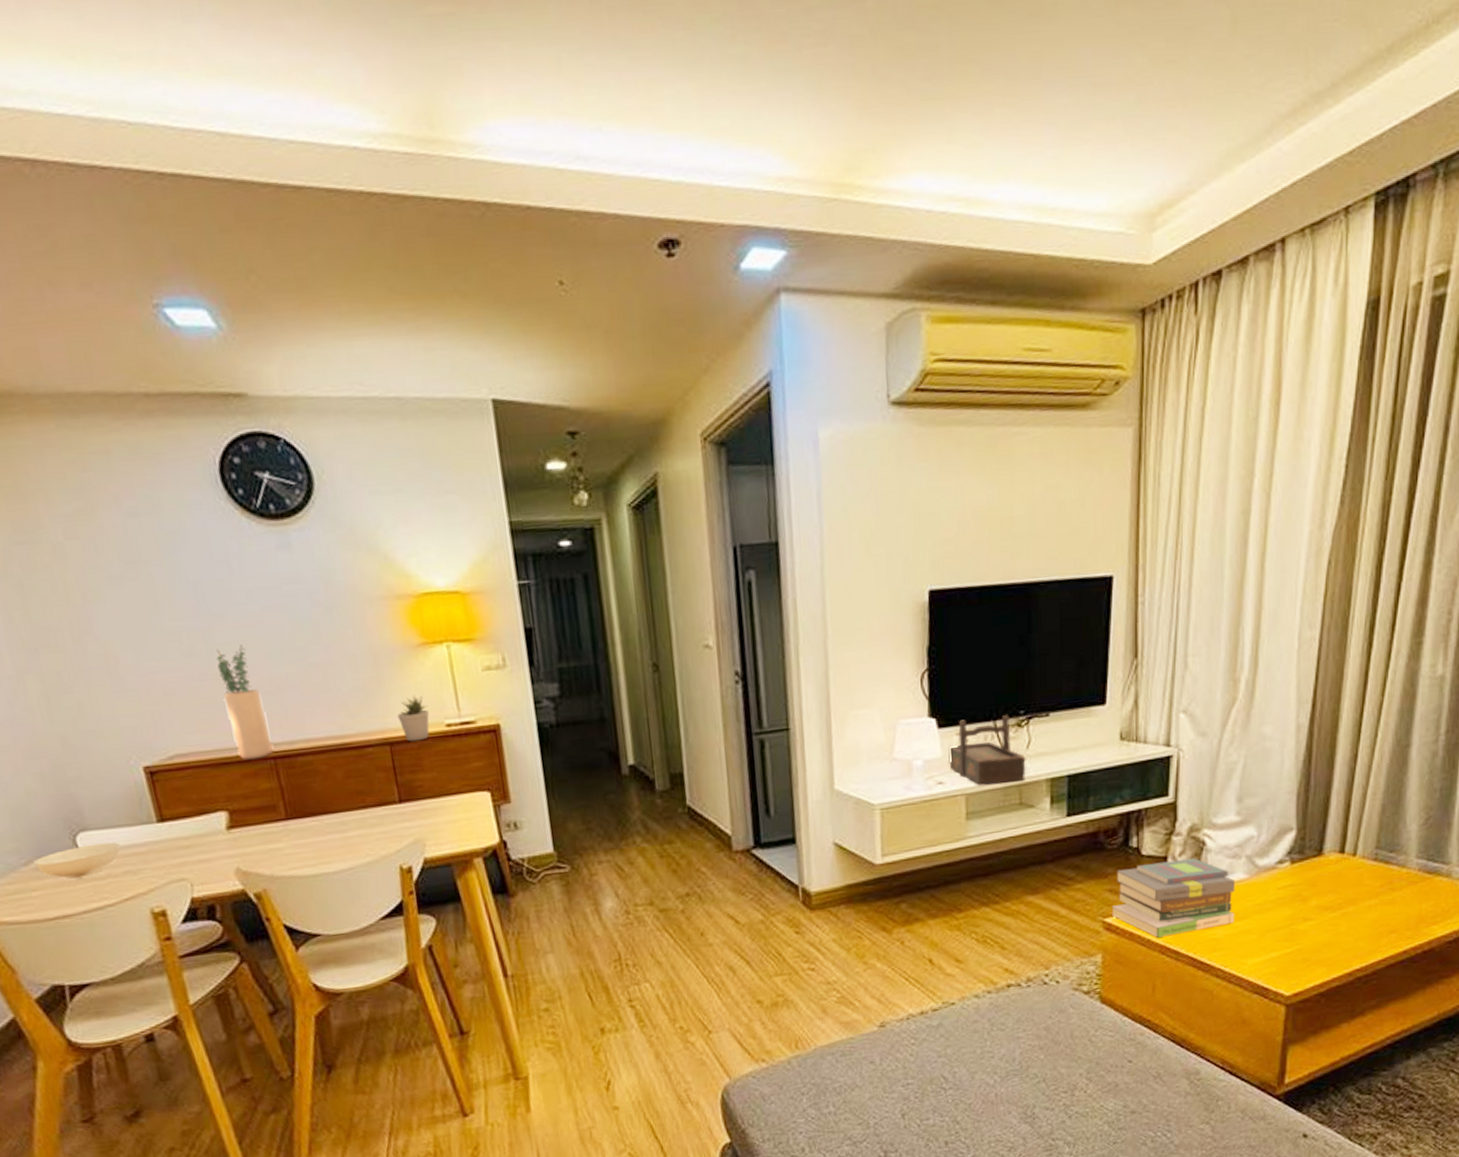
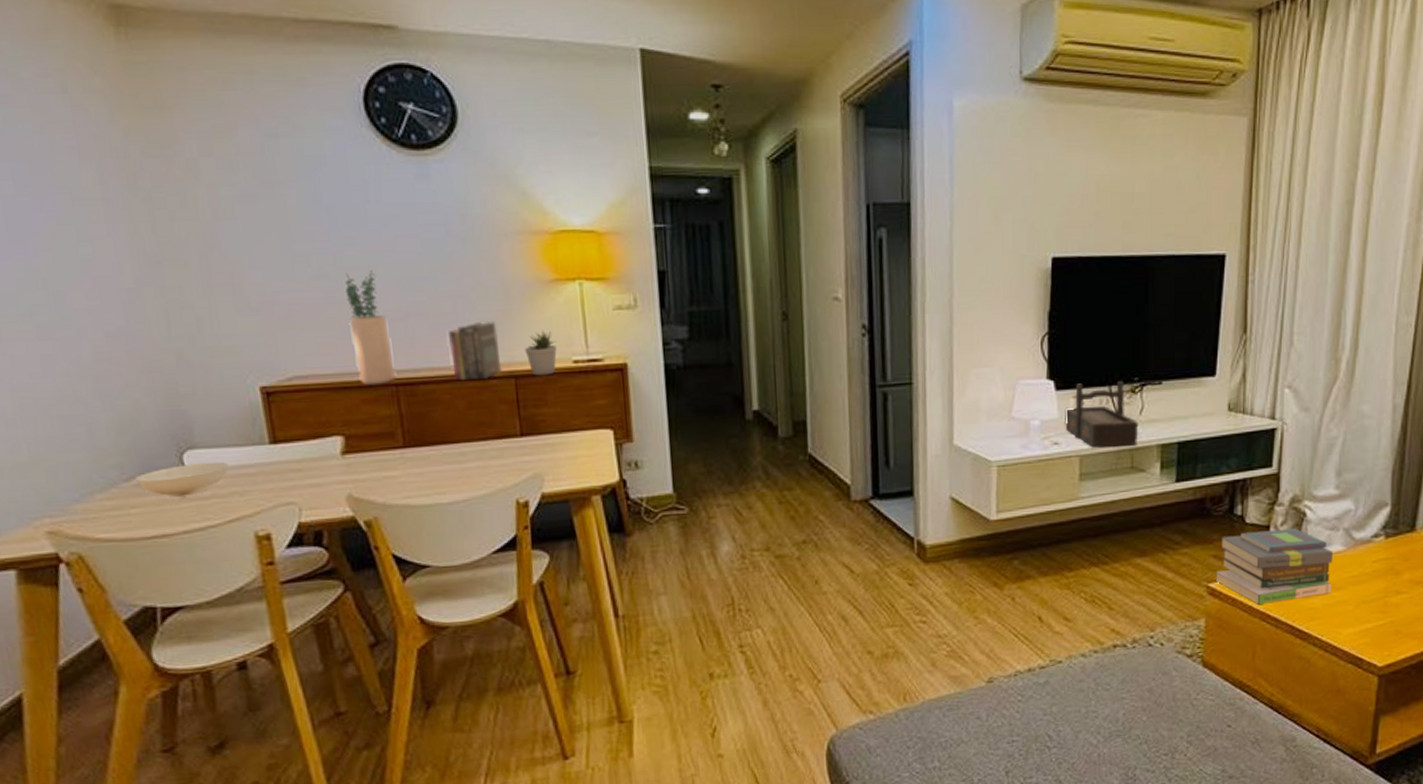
books: none [321,689,377,750] -> present [448,322,502,381]

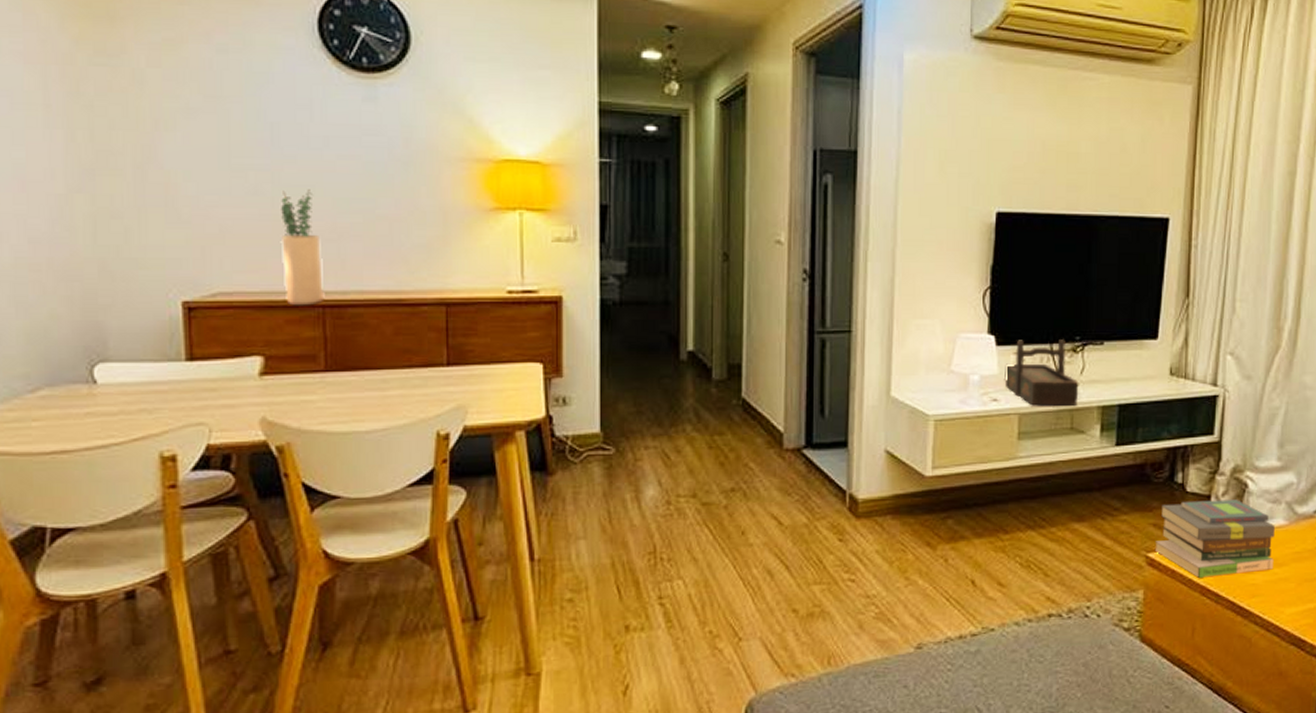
bowl: present [134,461,229,497] -> none [40,376,141,411]
books: present [448,322,502,381] -> none [381,247,434,306]
potted plant: present [525,330,557,376] -> none [458,258,491,305]

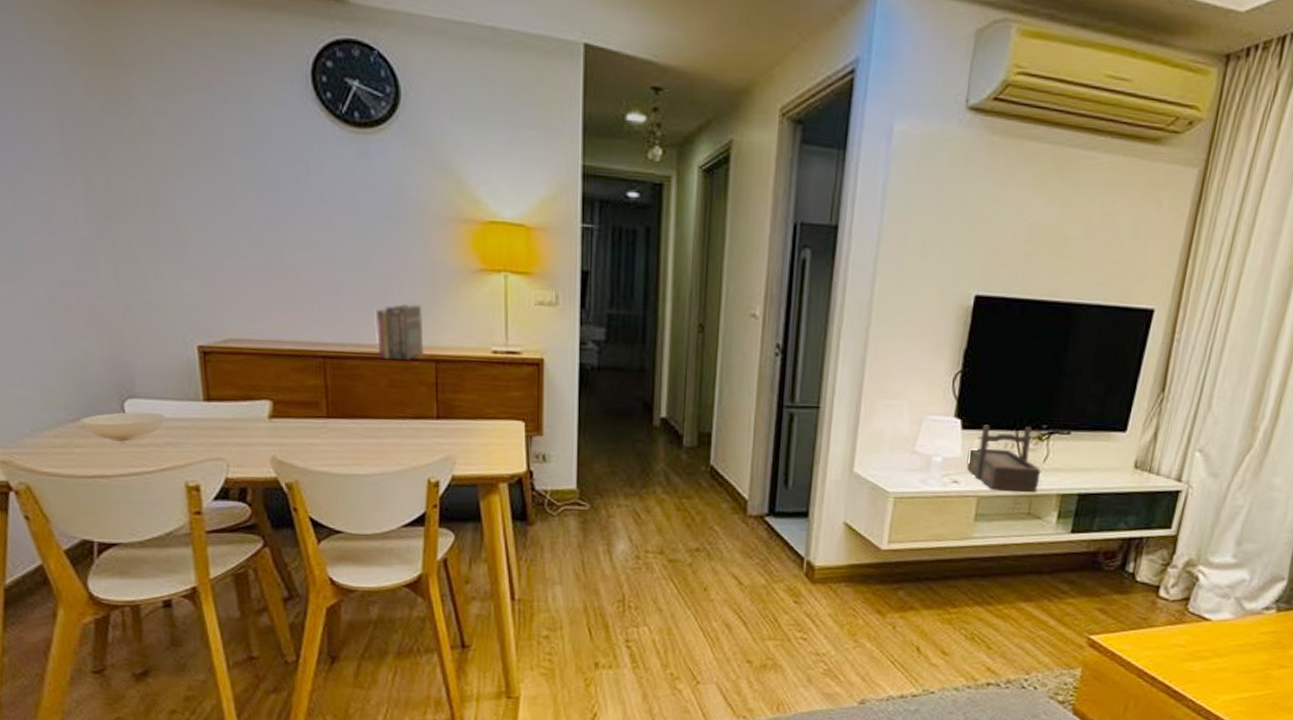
bowl: none [40,376,141,411] -> present [79,411,165,442]
vase: present [281,189,323,306] -> none [282,243,324,356]
books: none [381,247,434,306] -> present [375,304,424,361]
books: present [1154,499,1275,578] -> none [1097,589,1221,662]

